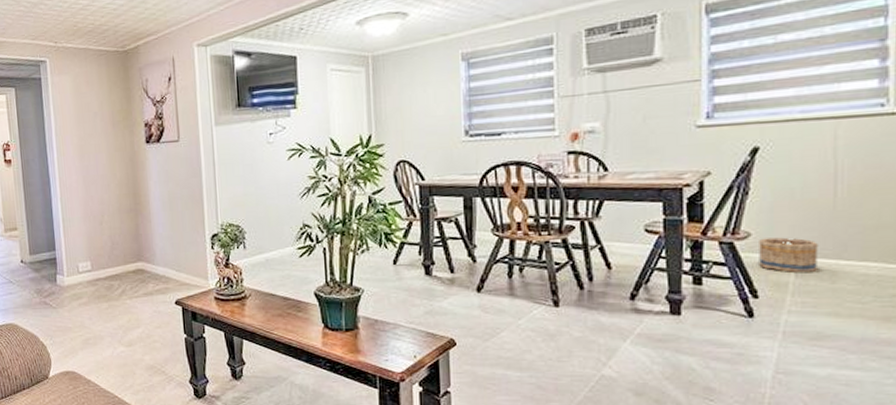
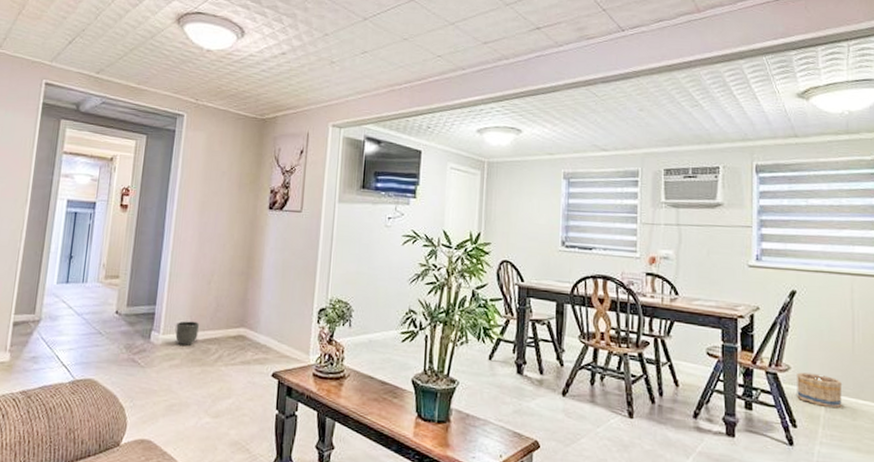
planter: none [78,261,100,285] -> present [175,321,199,347]

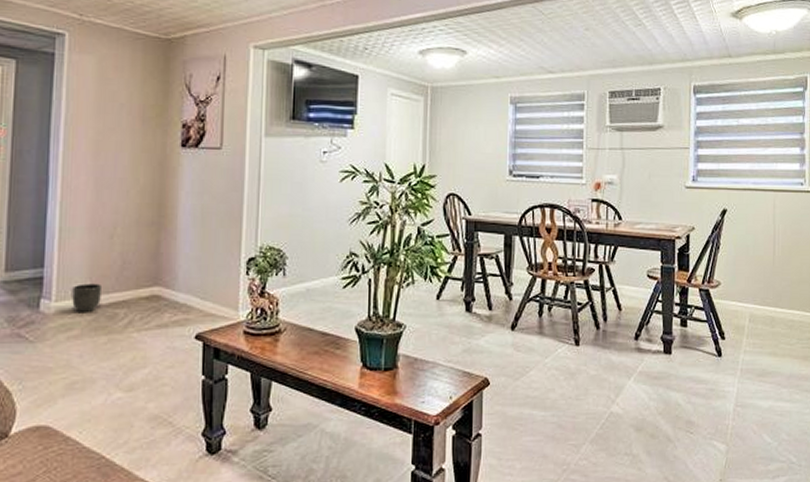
basket: present [797,372,843,408] -> none [726,287,764,317]

